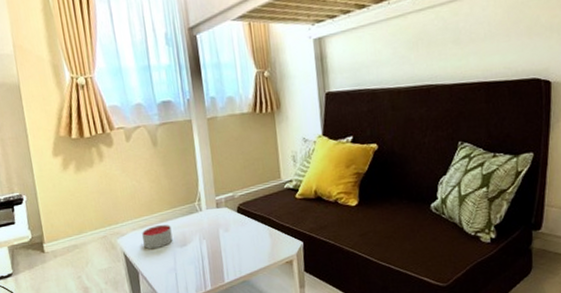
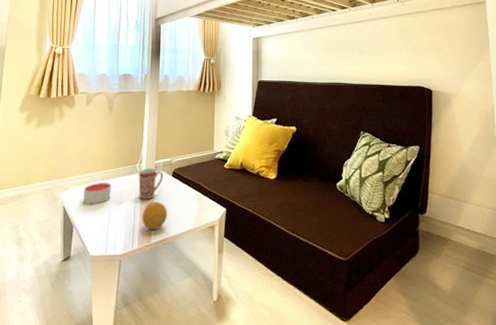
mug: none [198,205,228,241] -> present [138,168,163,201]
fruit: none [210,240,239,271] -> present [142,202,168,231]

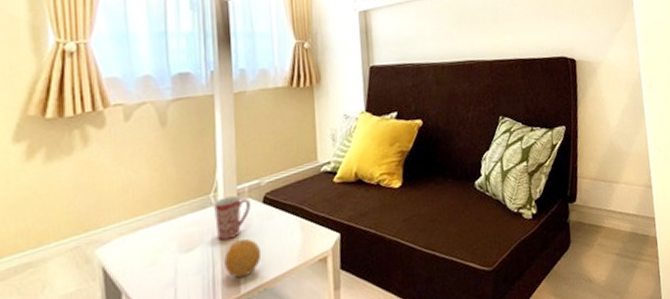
candle: present [83,183,111,205] -> none [133,225,176,259]

